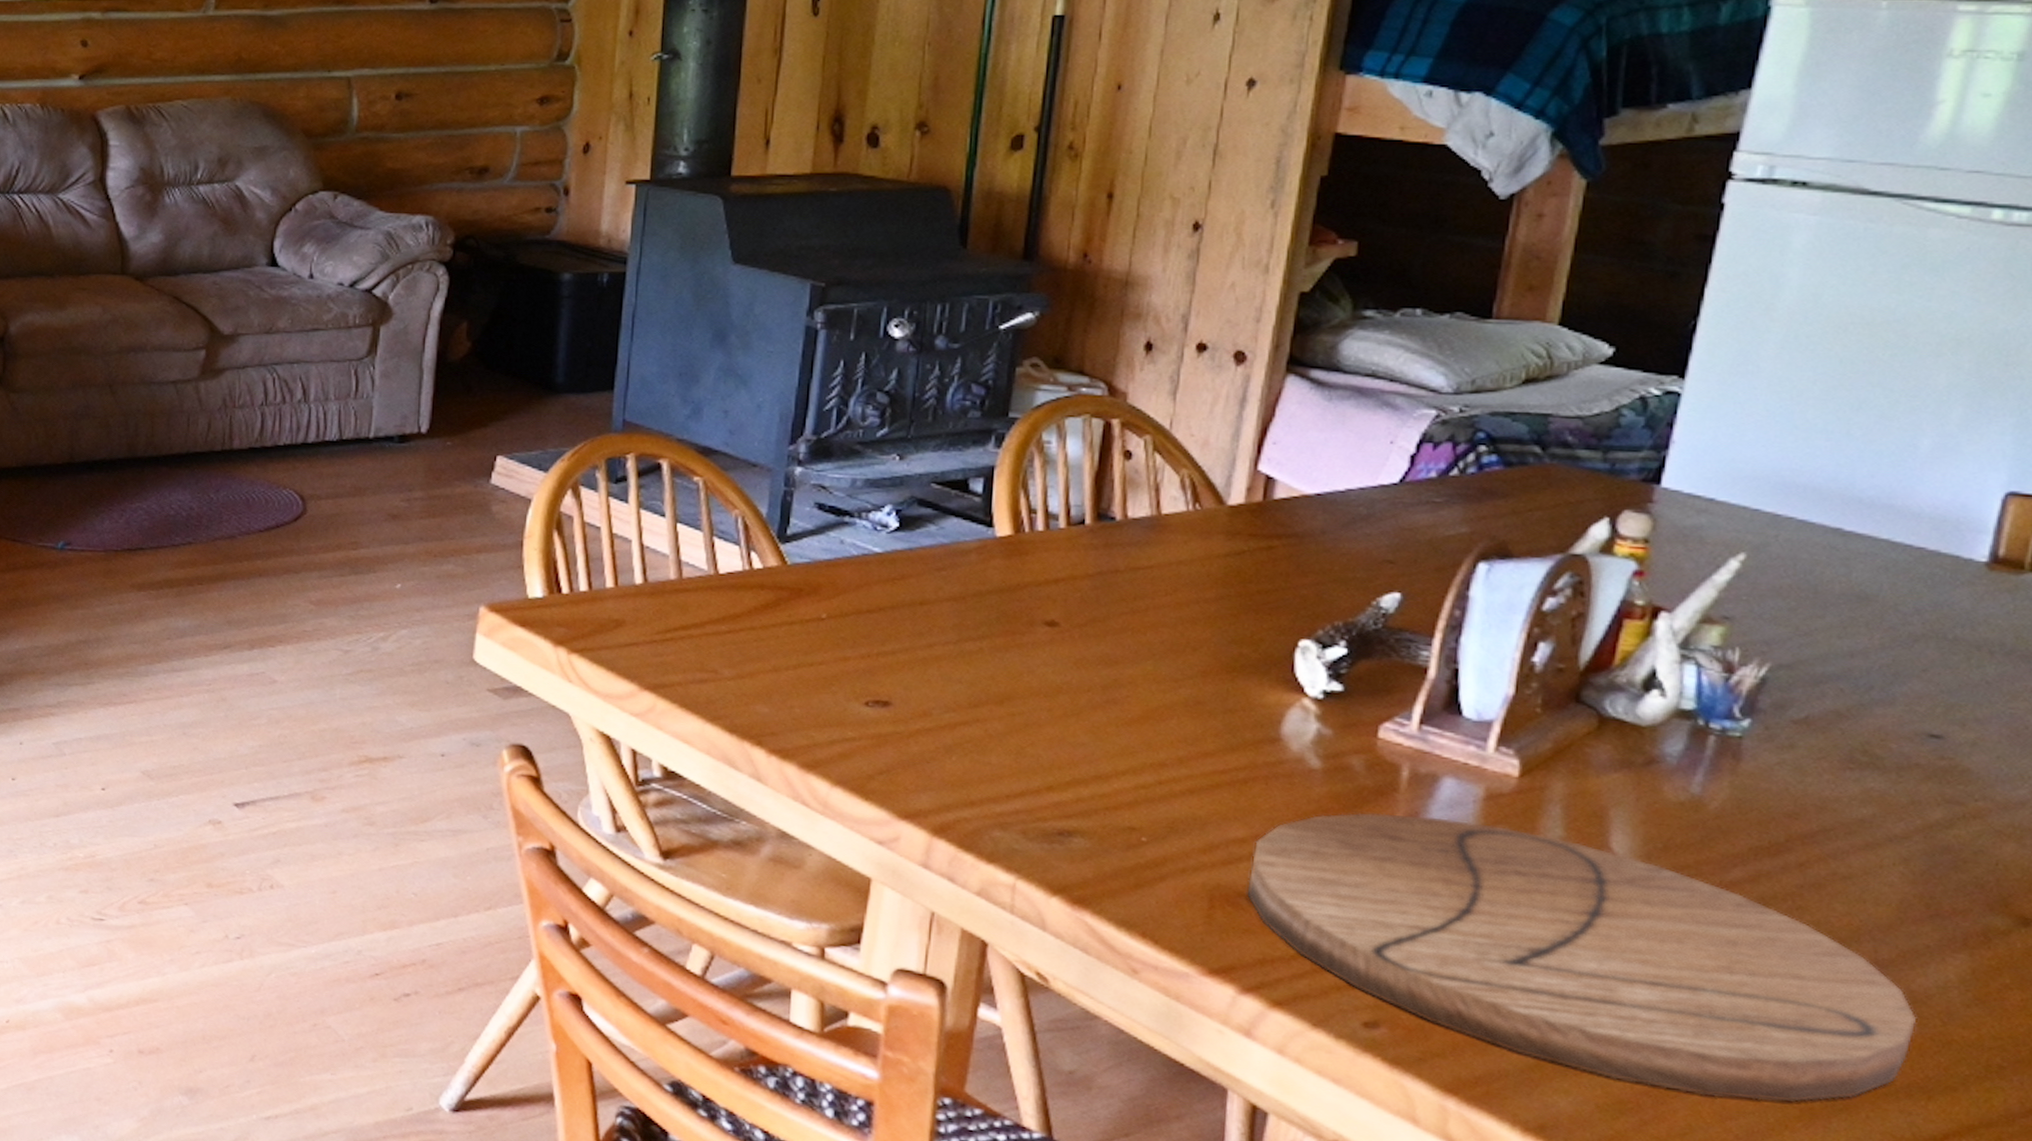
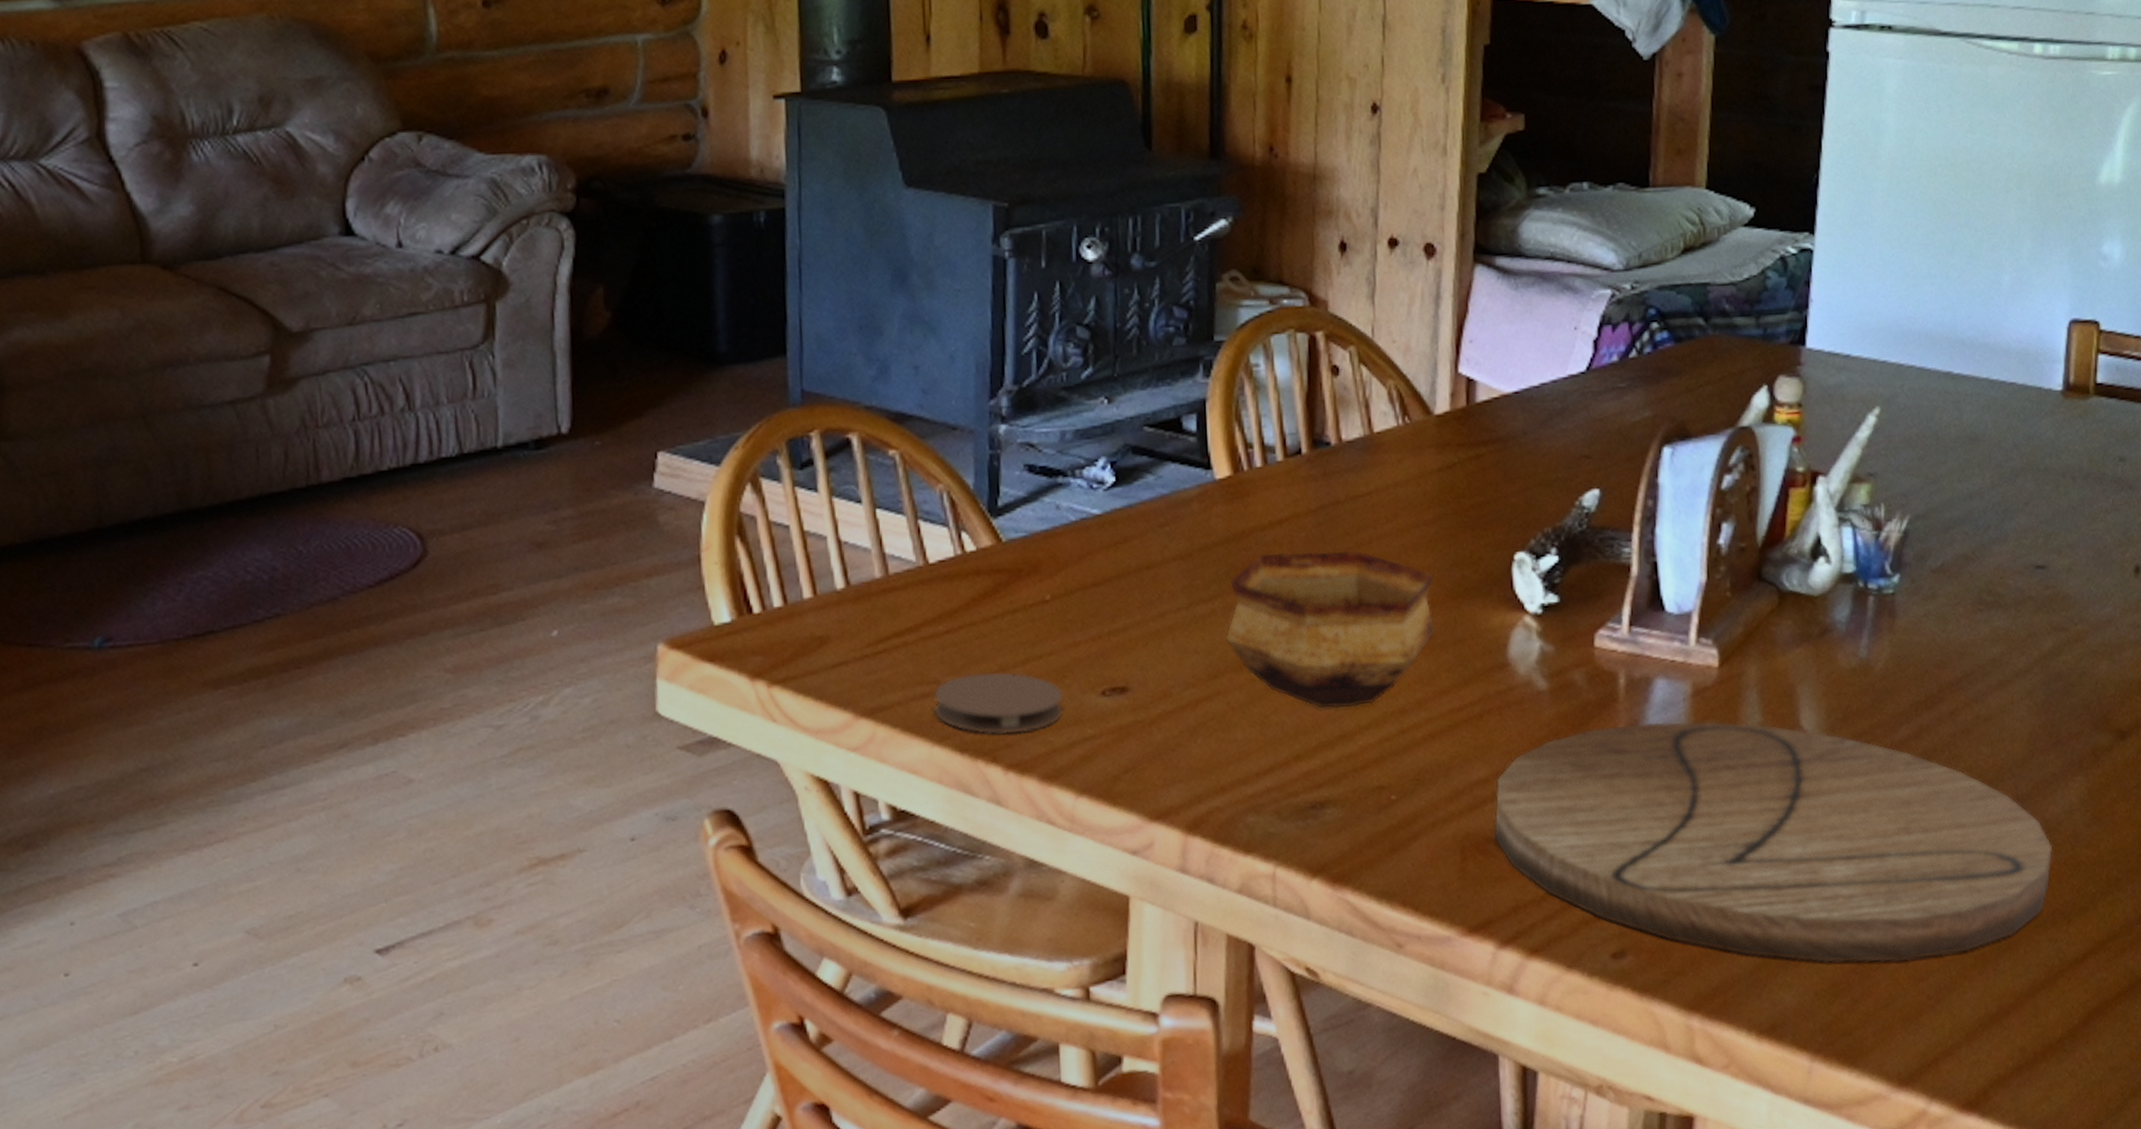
coaster: none [709,669,829,725] -> present [934,671,1063,734]
bowl: none [990,606,1211,754] -> present [1226,550,1436,709]

